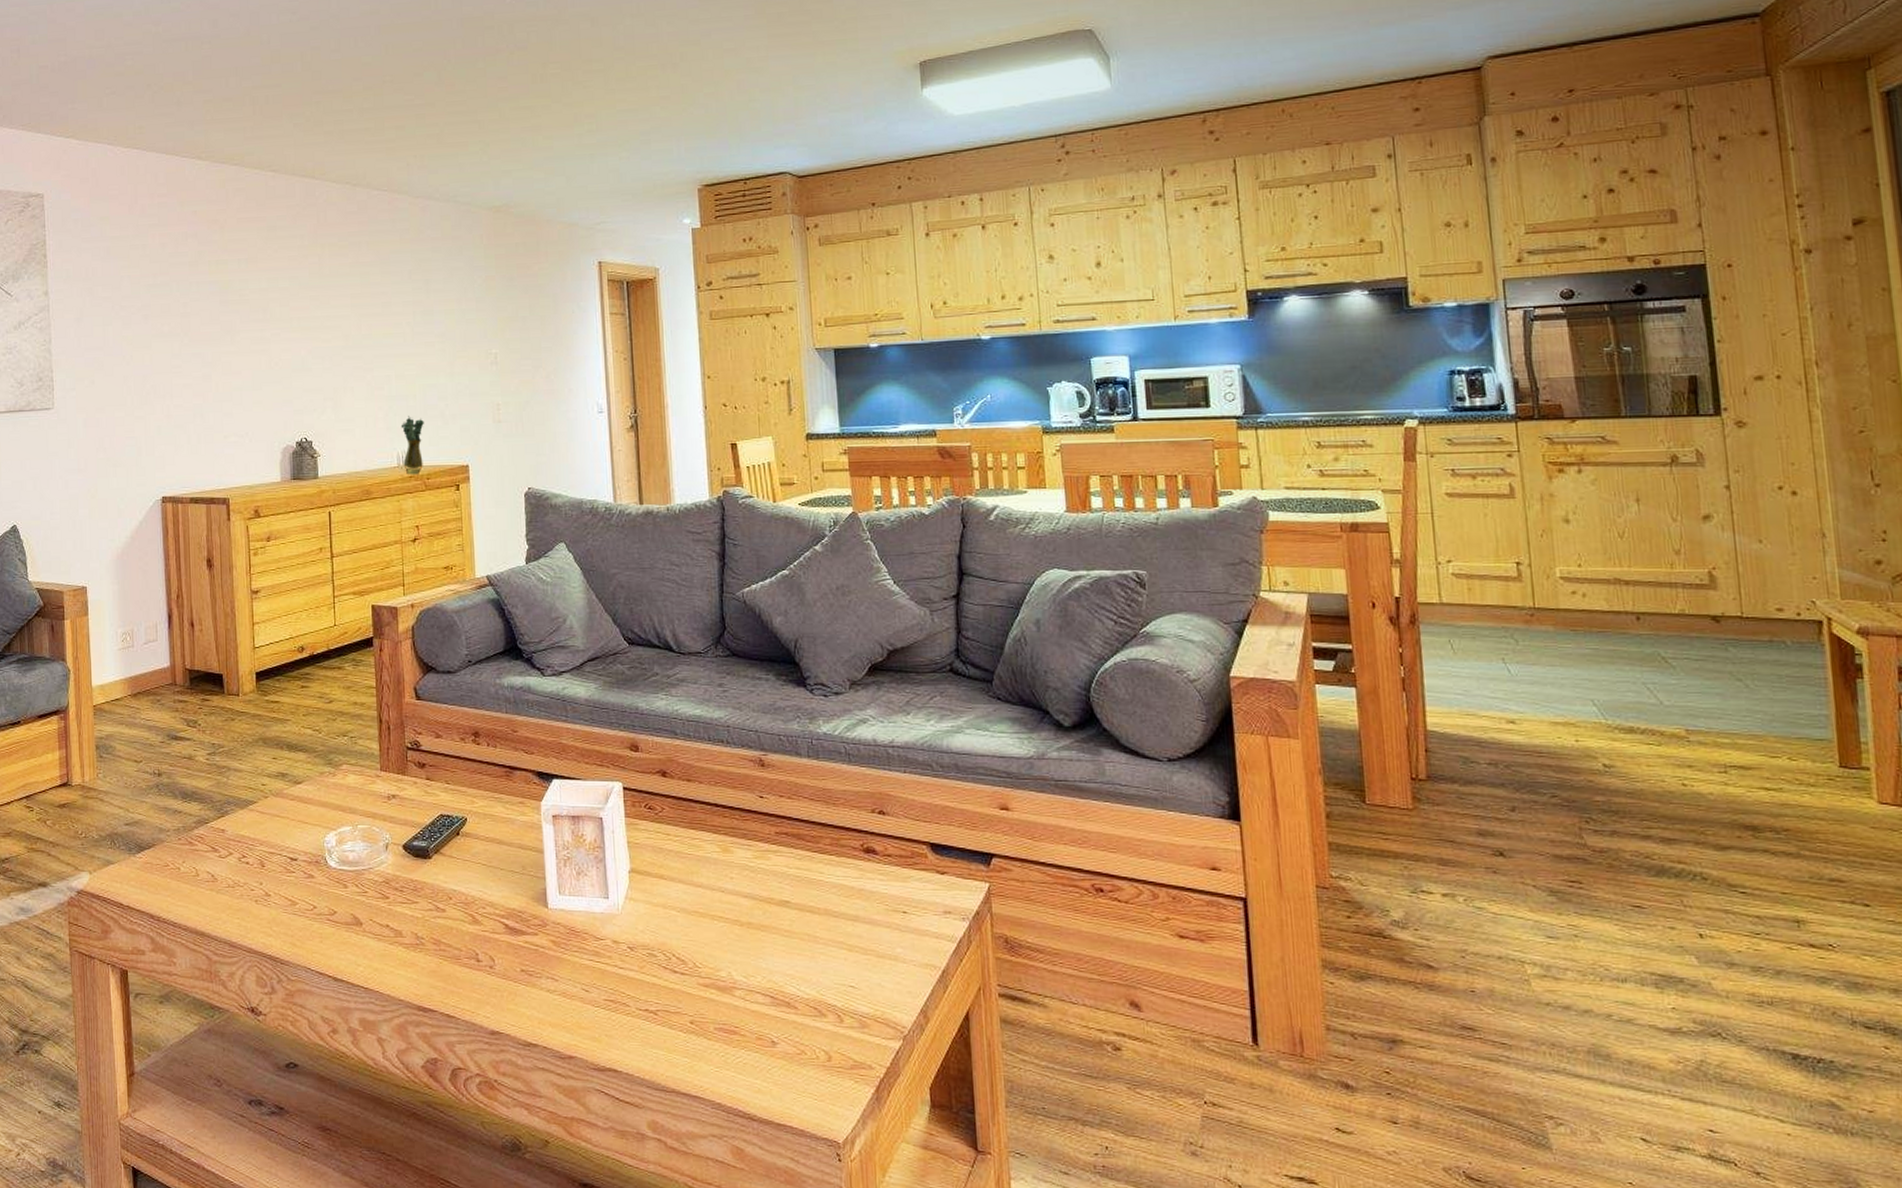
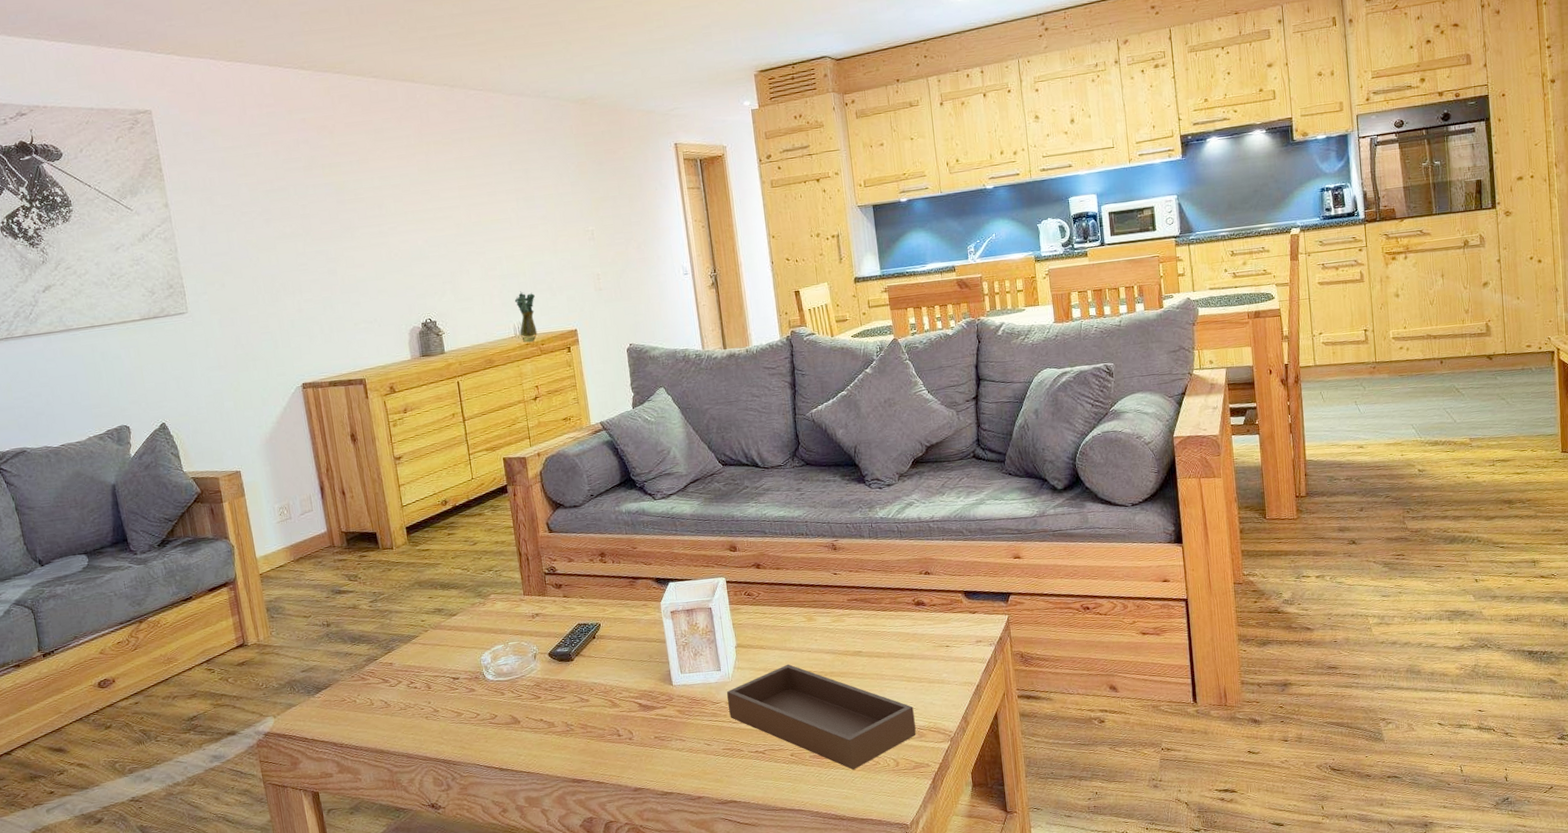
tray: none [614,903,857,1057] -> present [727,664,916,770]

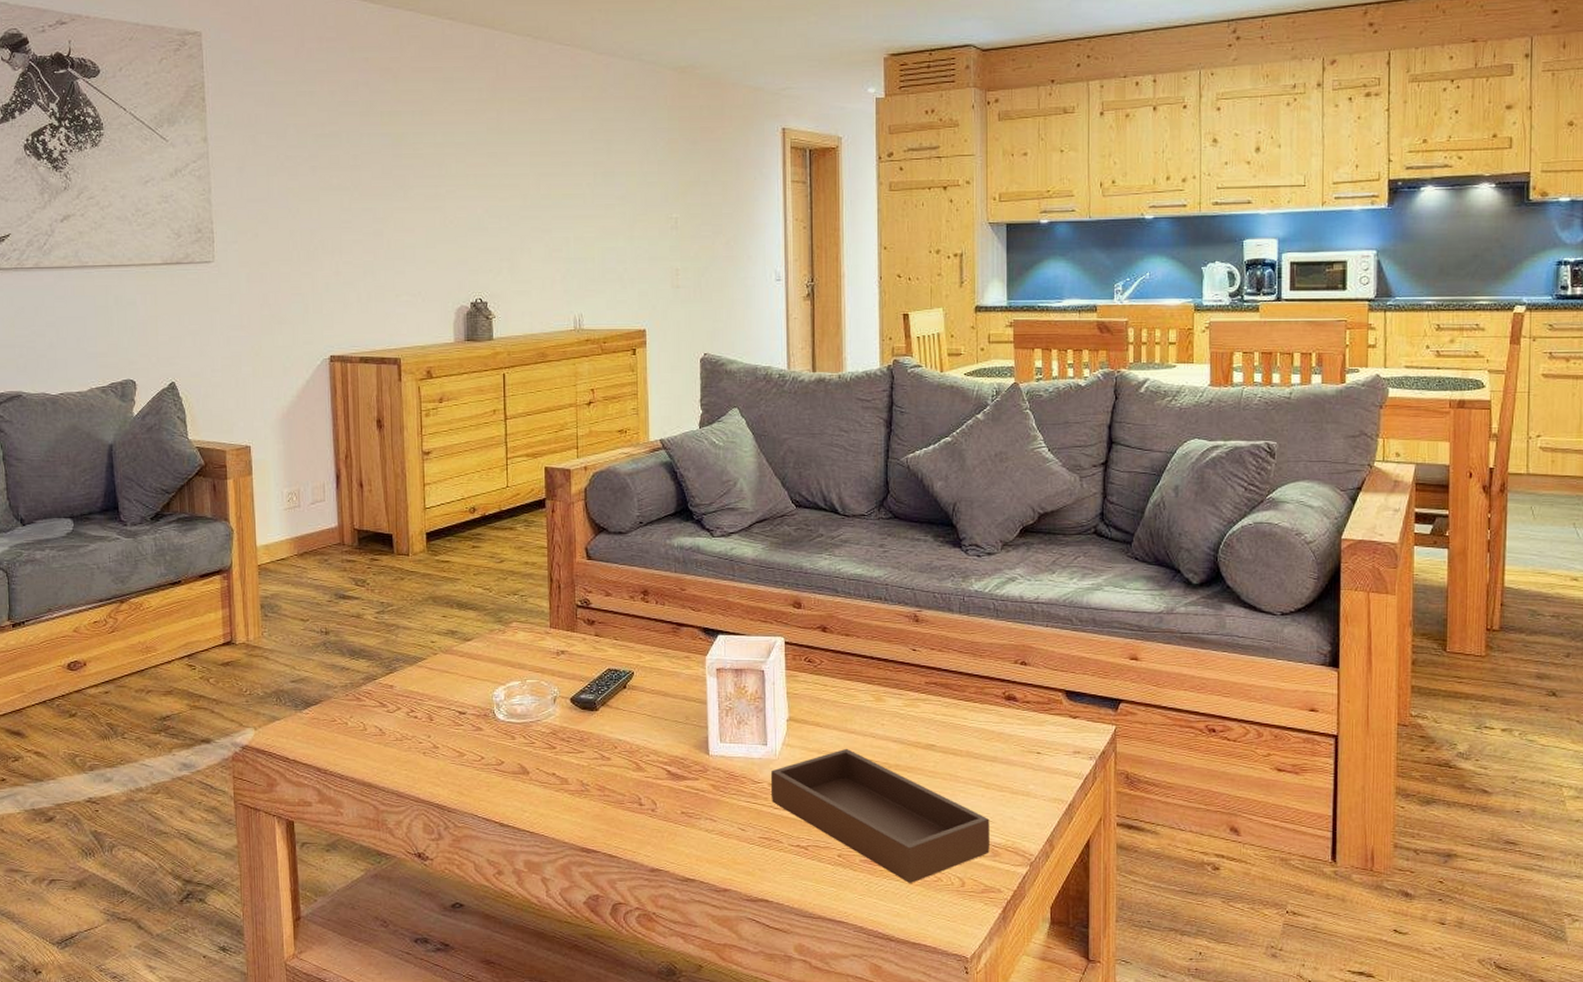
vase: present [514,291,537,343] -> none [578,279,602,339]

